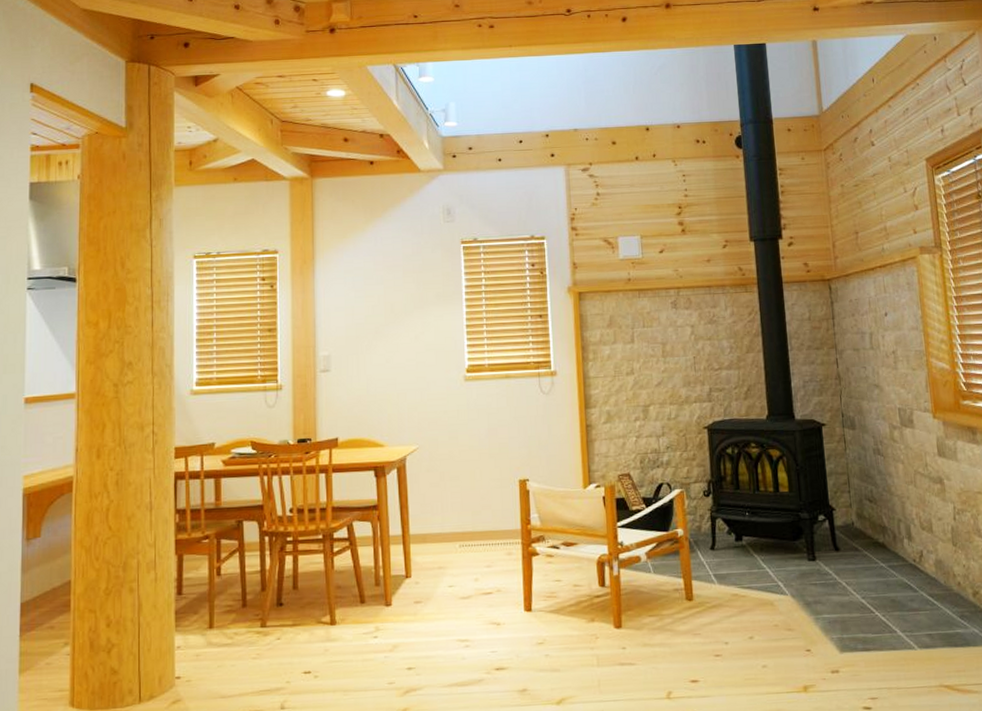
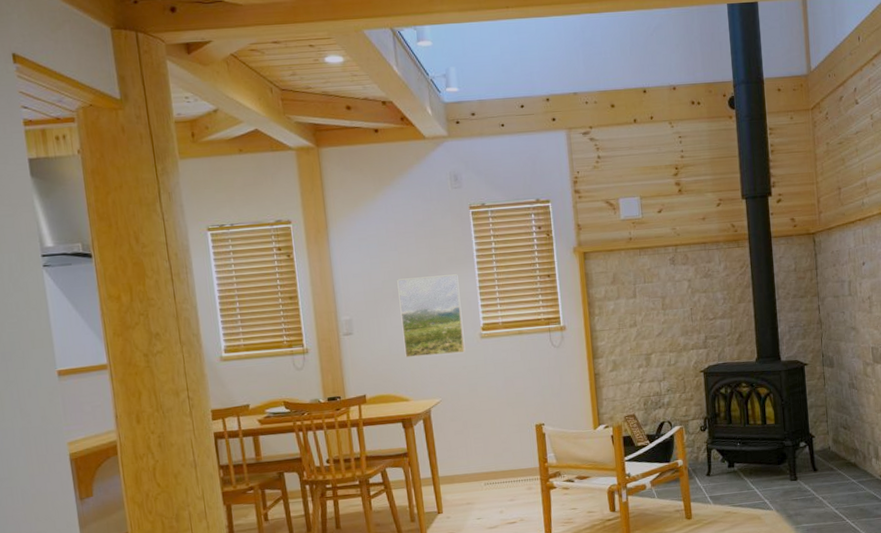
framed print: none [381,311,448,399] -> present [397,274,466,358]

